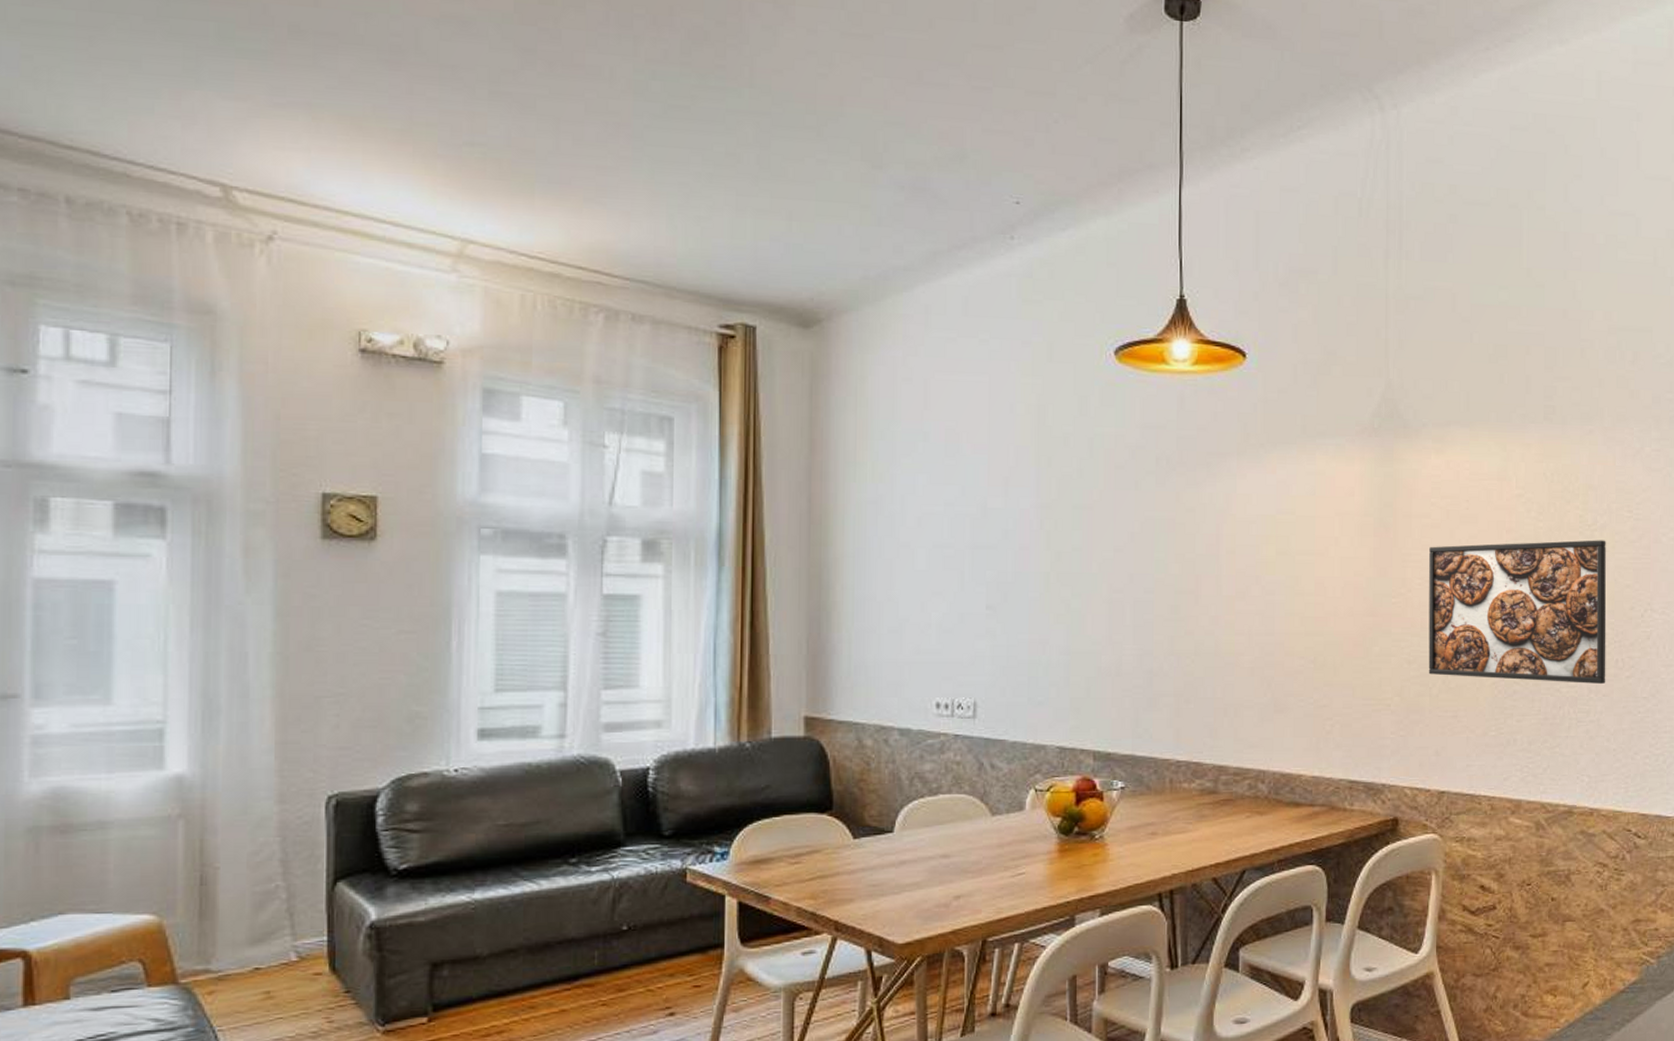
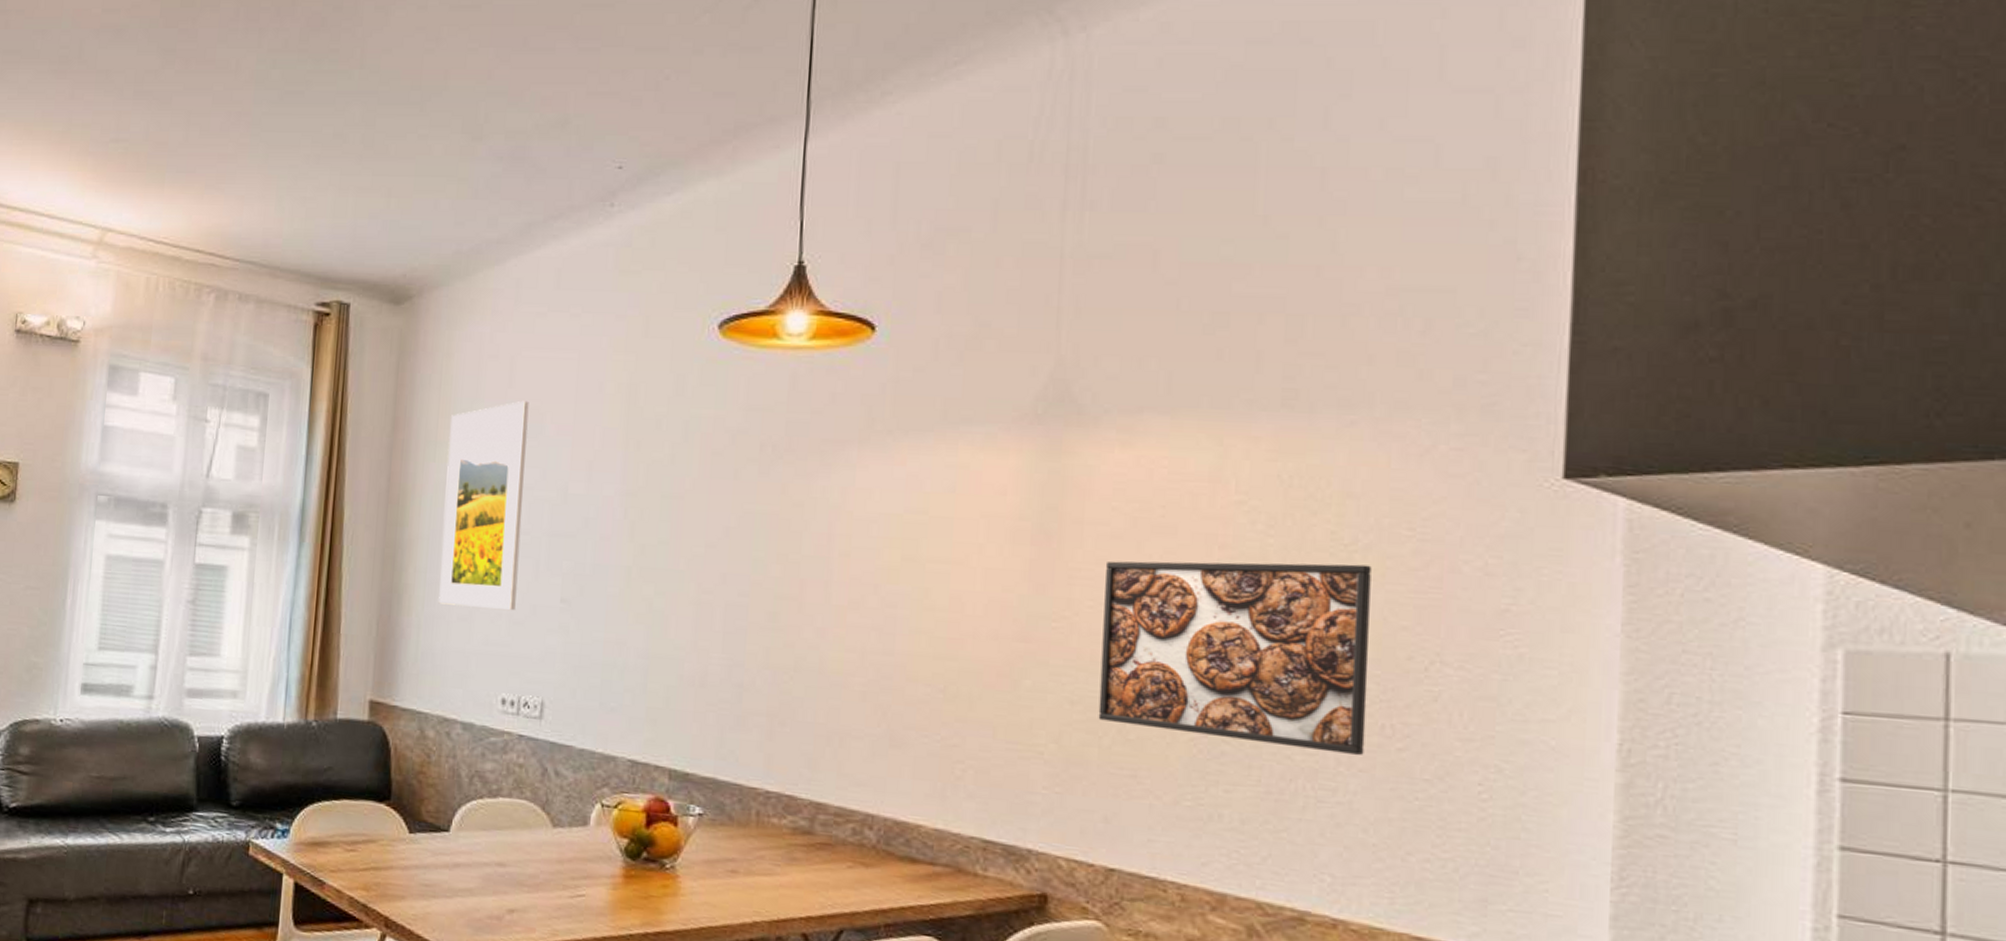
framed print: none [868,421,945,620] -> present [438,400,529,611]

